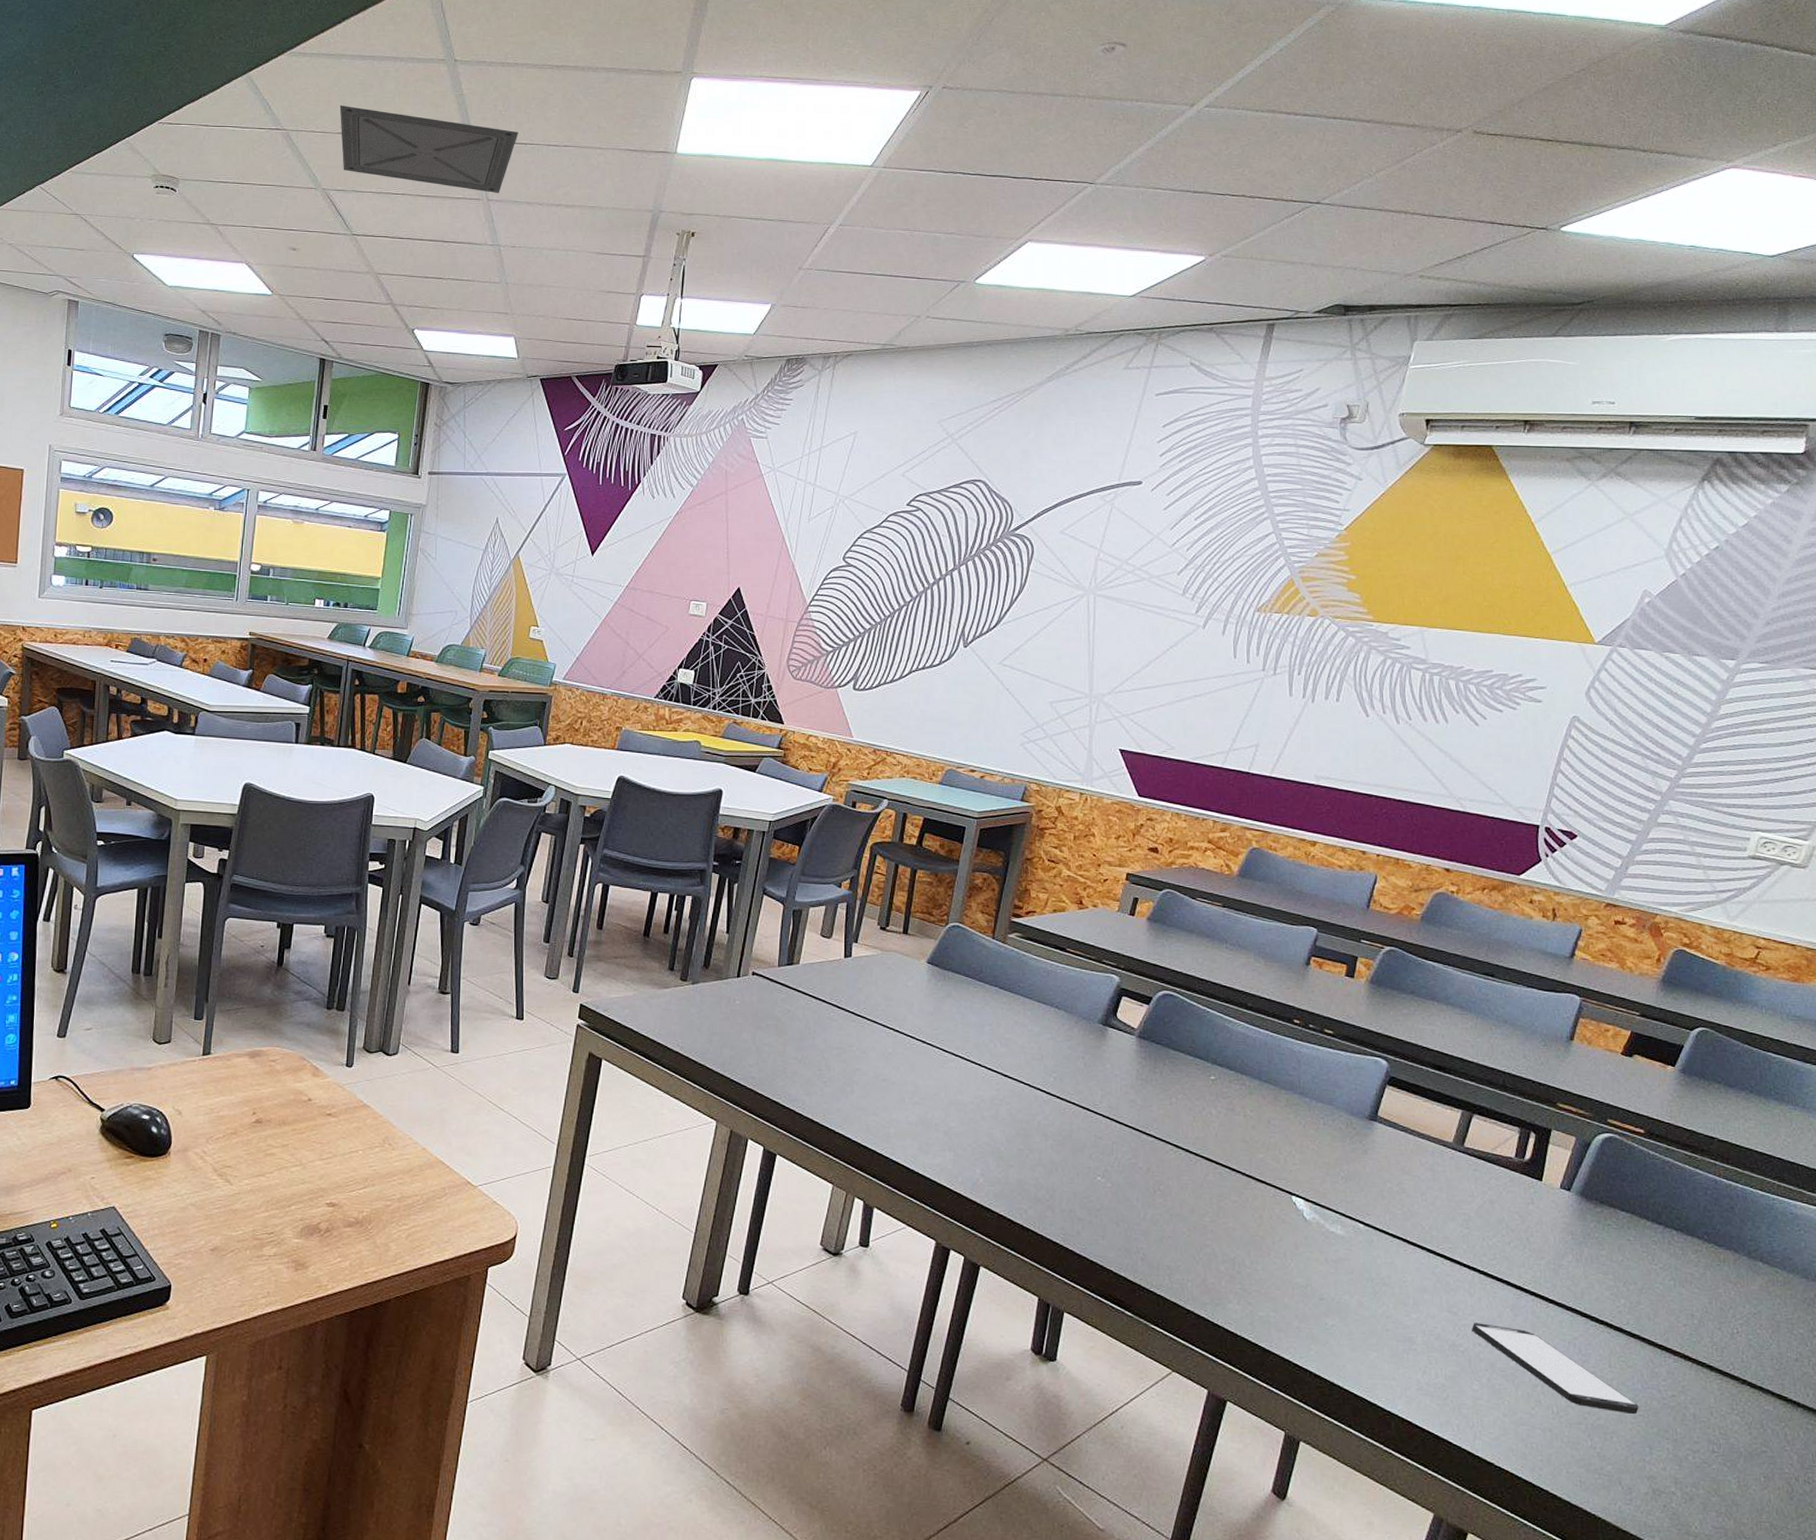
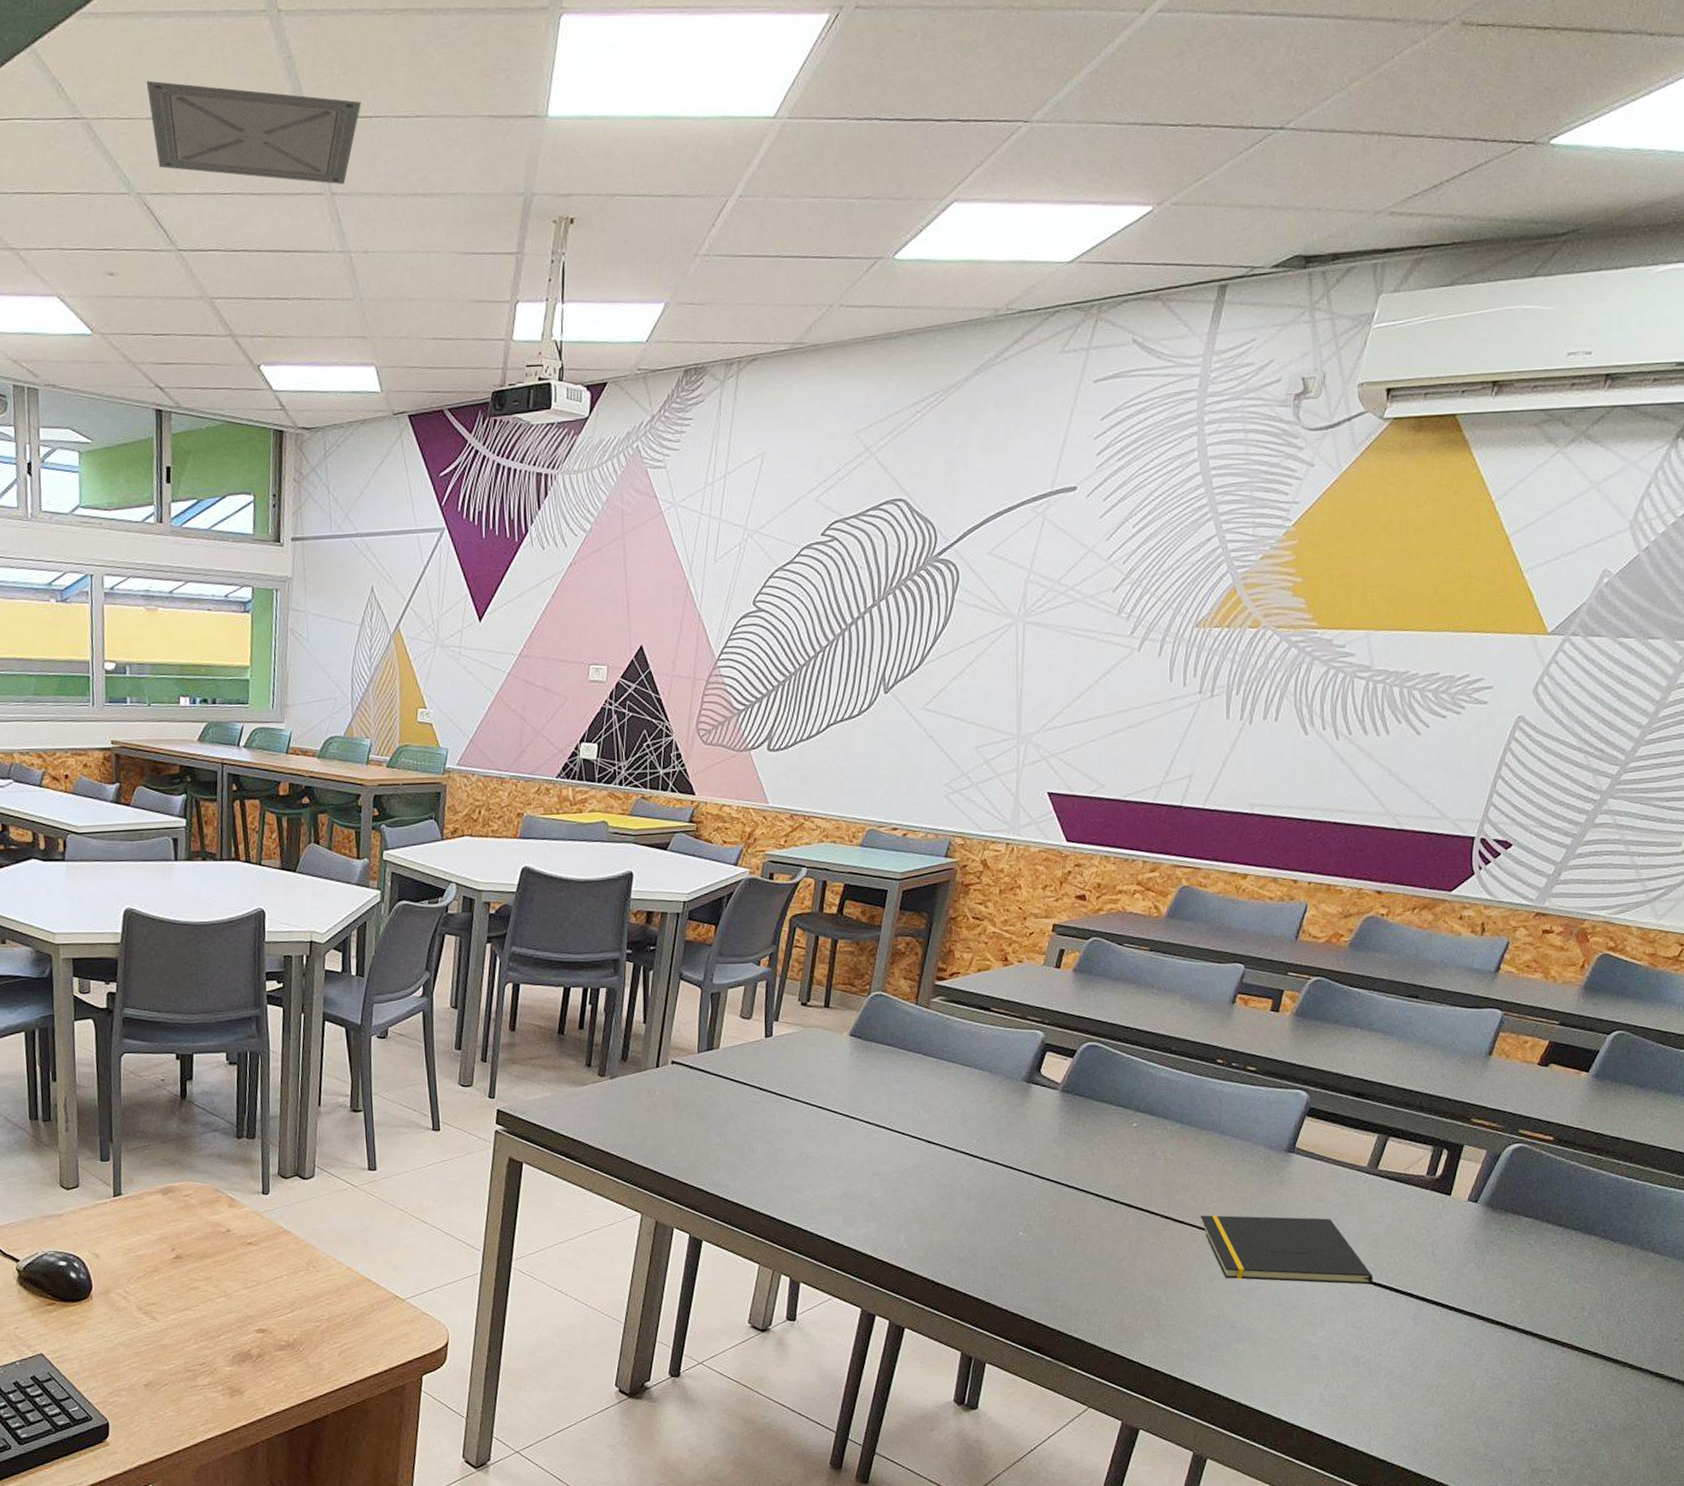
notepad: none [1282,1177,1467,1267] -> present [1200,1215,1373,1285]
smartphone: present [1472,1323,1639,1415] -> none [1374,1334,1526,1404]

